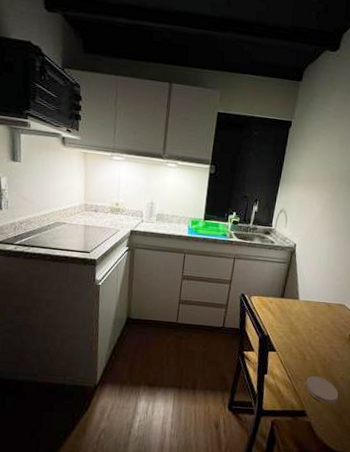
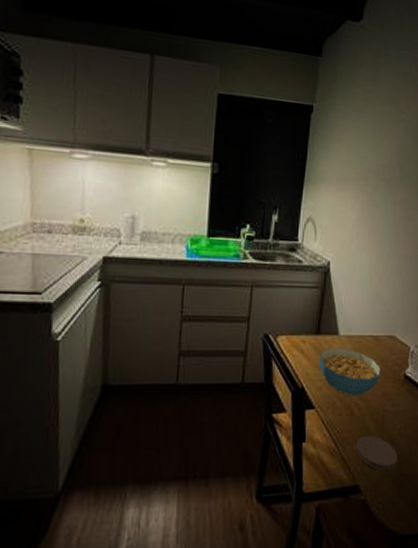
cereal bowl: none [281,309,331,346] -> present [318,348,381,396]

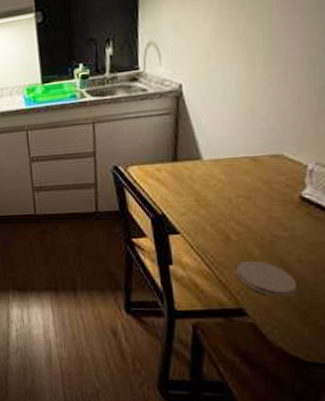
cereal bowl: present [318,348,381,396] -> none [179,173,265,221]

